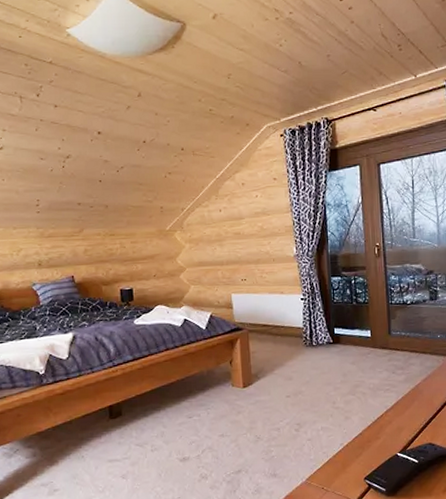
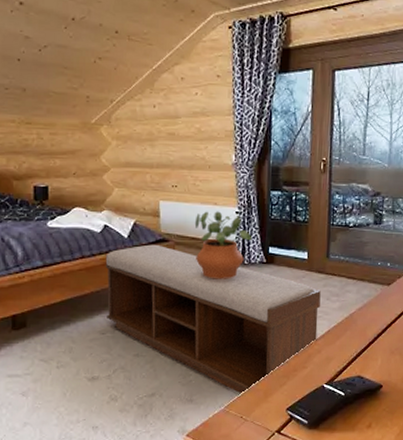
bench: none [187,333,387,468] -> present [105,244,321,395]
potted plant: none [264,299,319,362] -> present [194,211,253,279]

